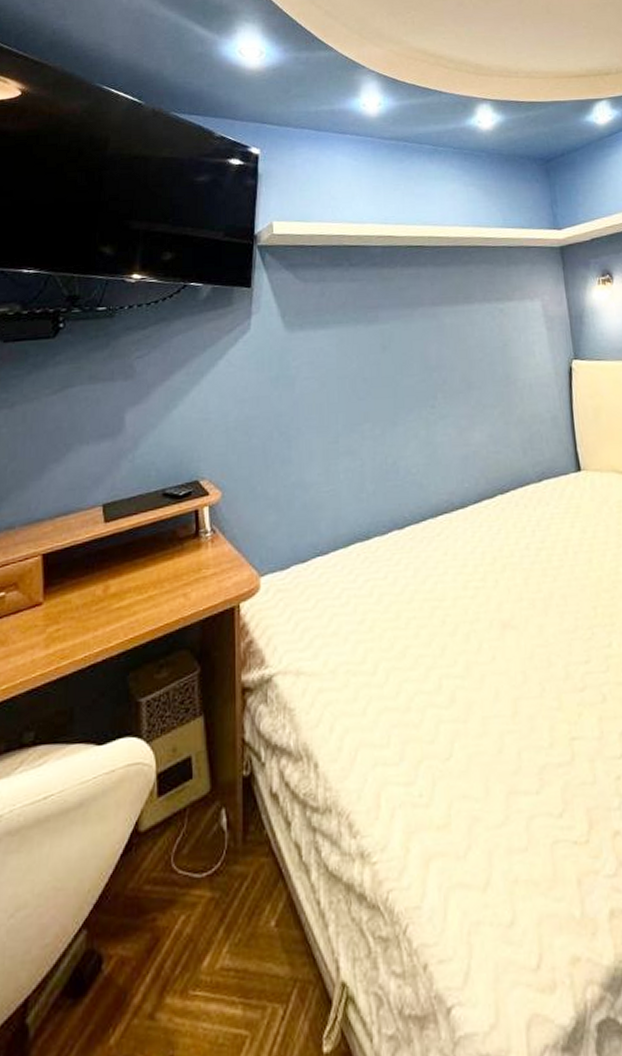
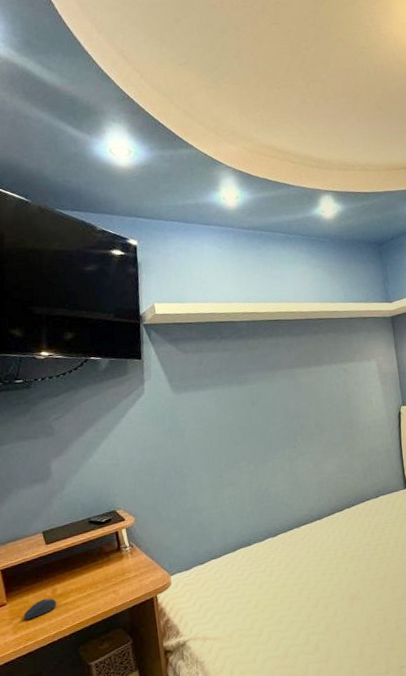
computer mouse: none [62,598,107,628] -> present [23,598,57,620]

